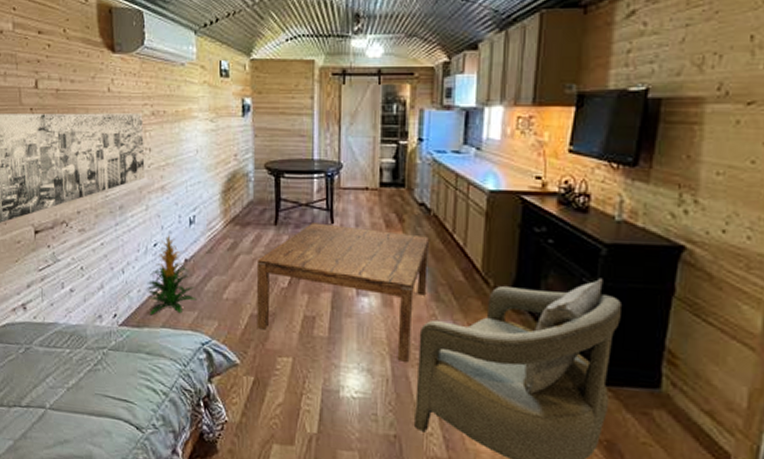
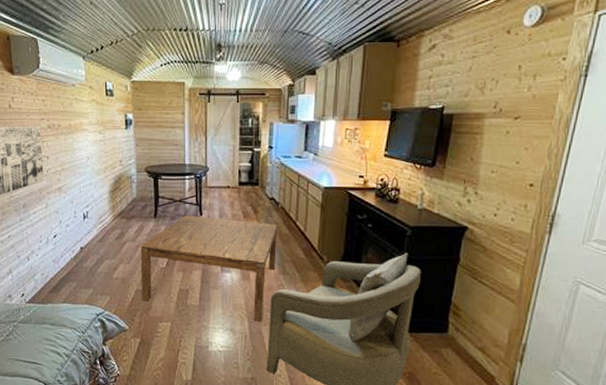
indoor plant: present [146,235,197,314] -> none [48,228,91,293]

